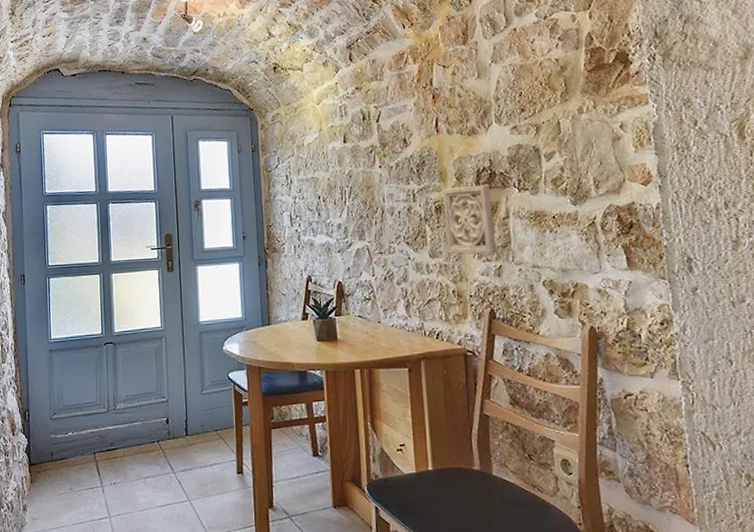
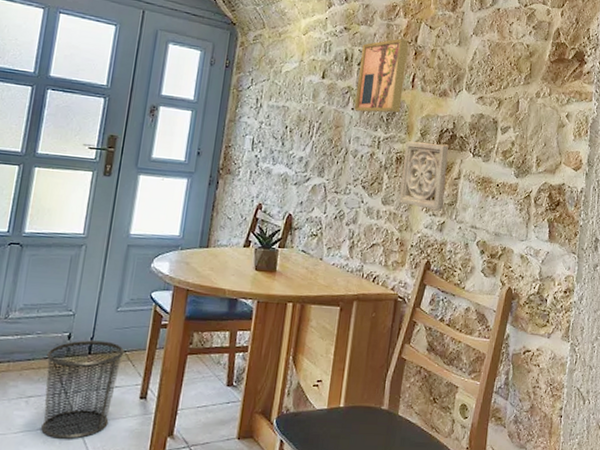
waste bin: none [152,422,216,514] -> present [41,340,125,439]
wall art: none [377,85,430,168] -> present [355,38,409,113]

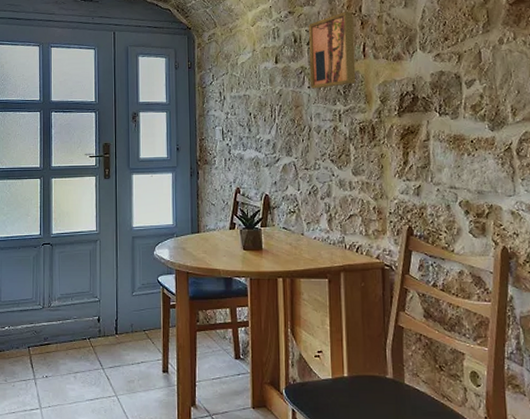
waste bin: present [41,340,125,439] -> none [84,322,144,409]
wall ornament: present [399,141,449,211] -> none [367,107,417,176]

